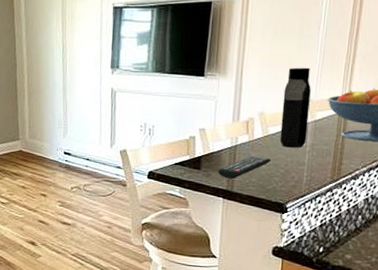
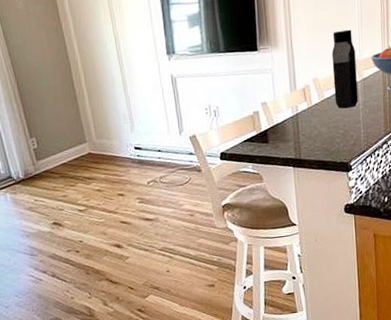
remote control: present [218,156,272,179] -> none [285,121,331,147]

